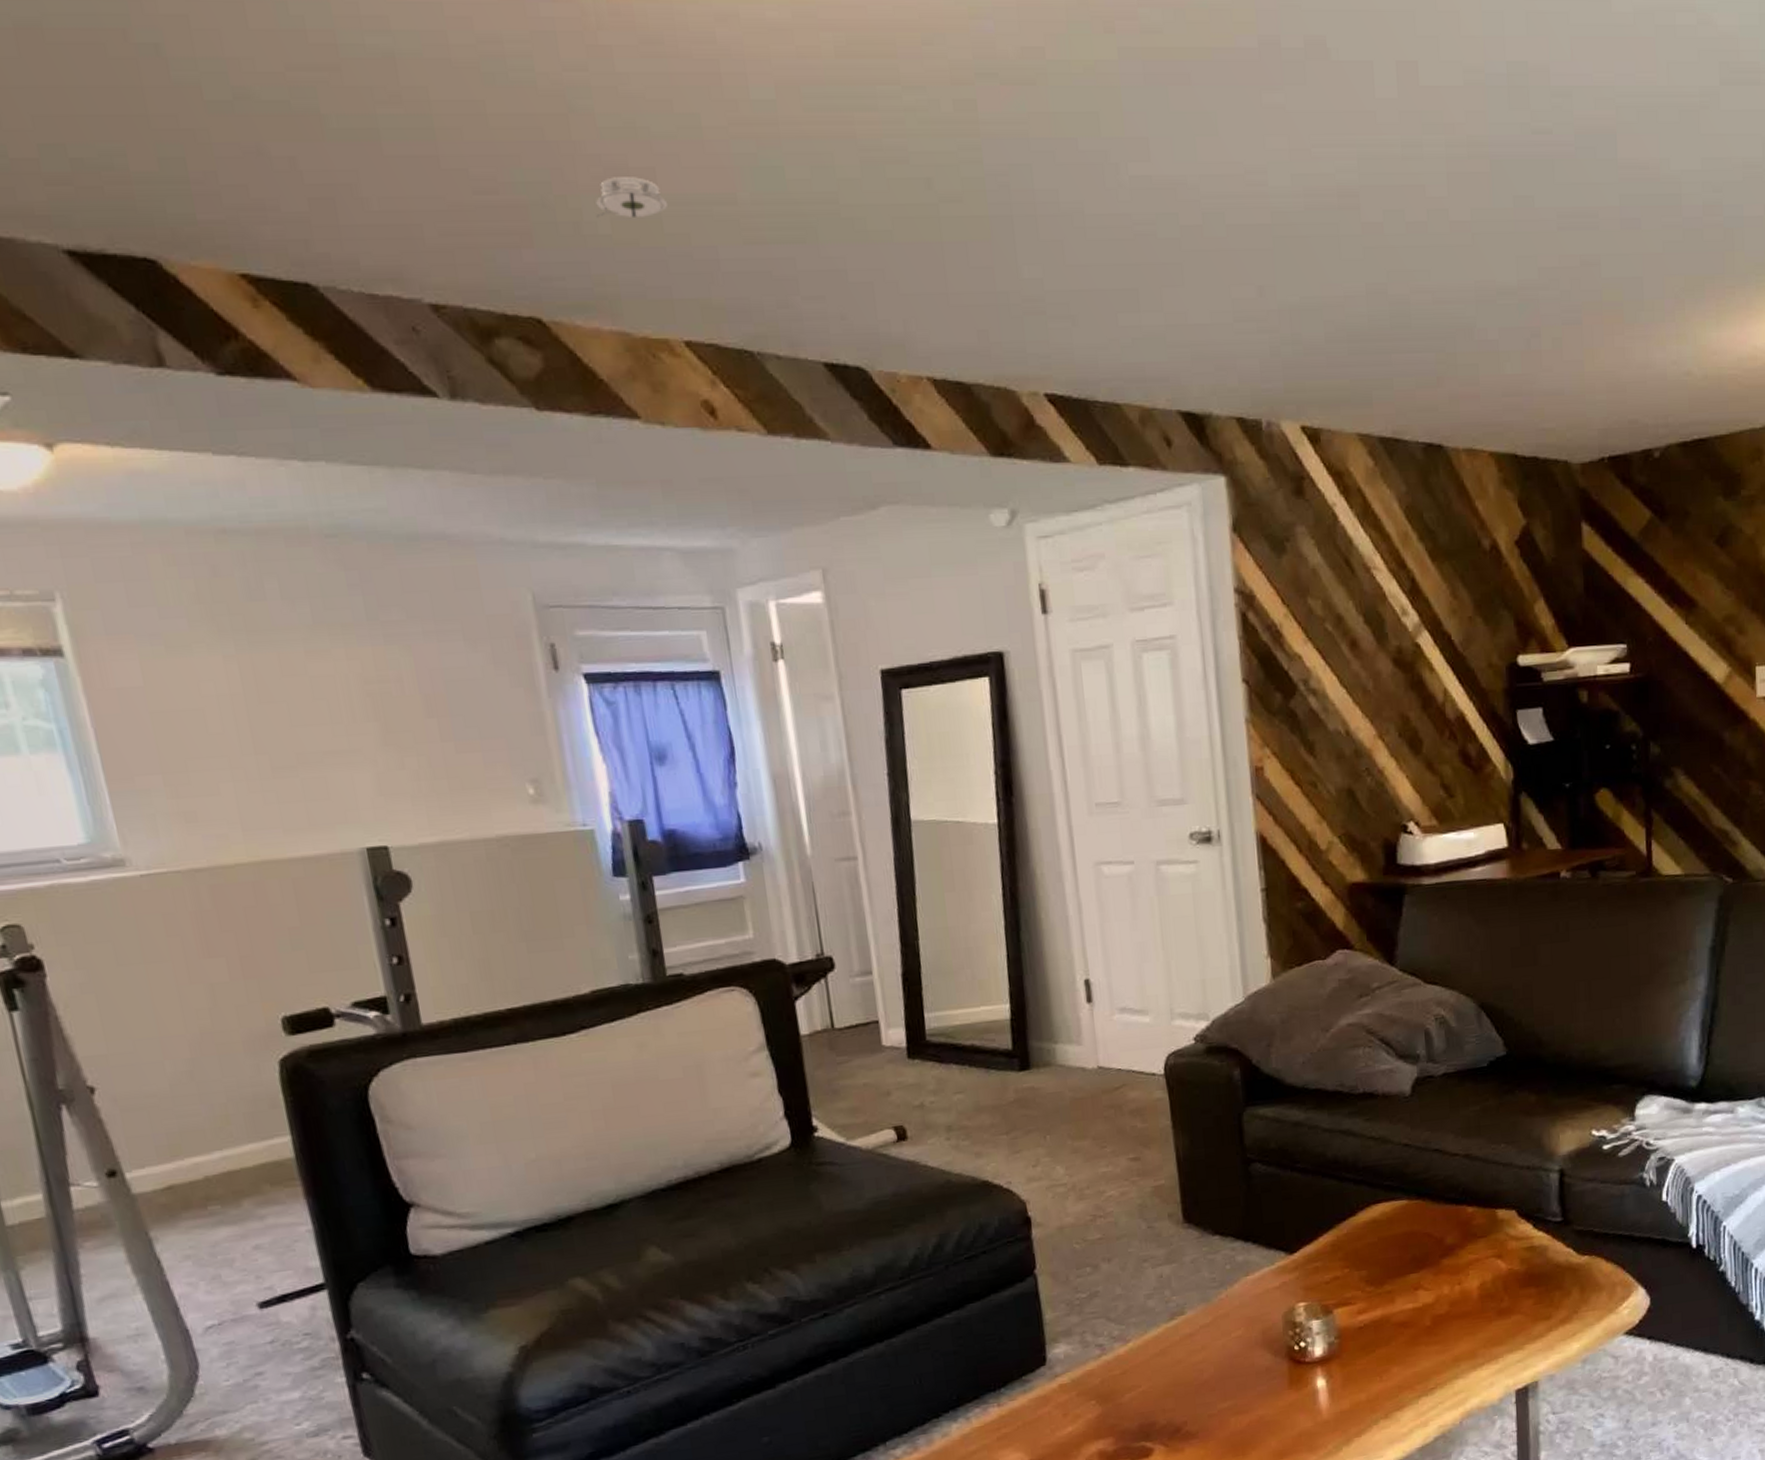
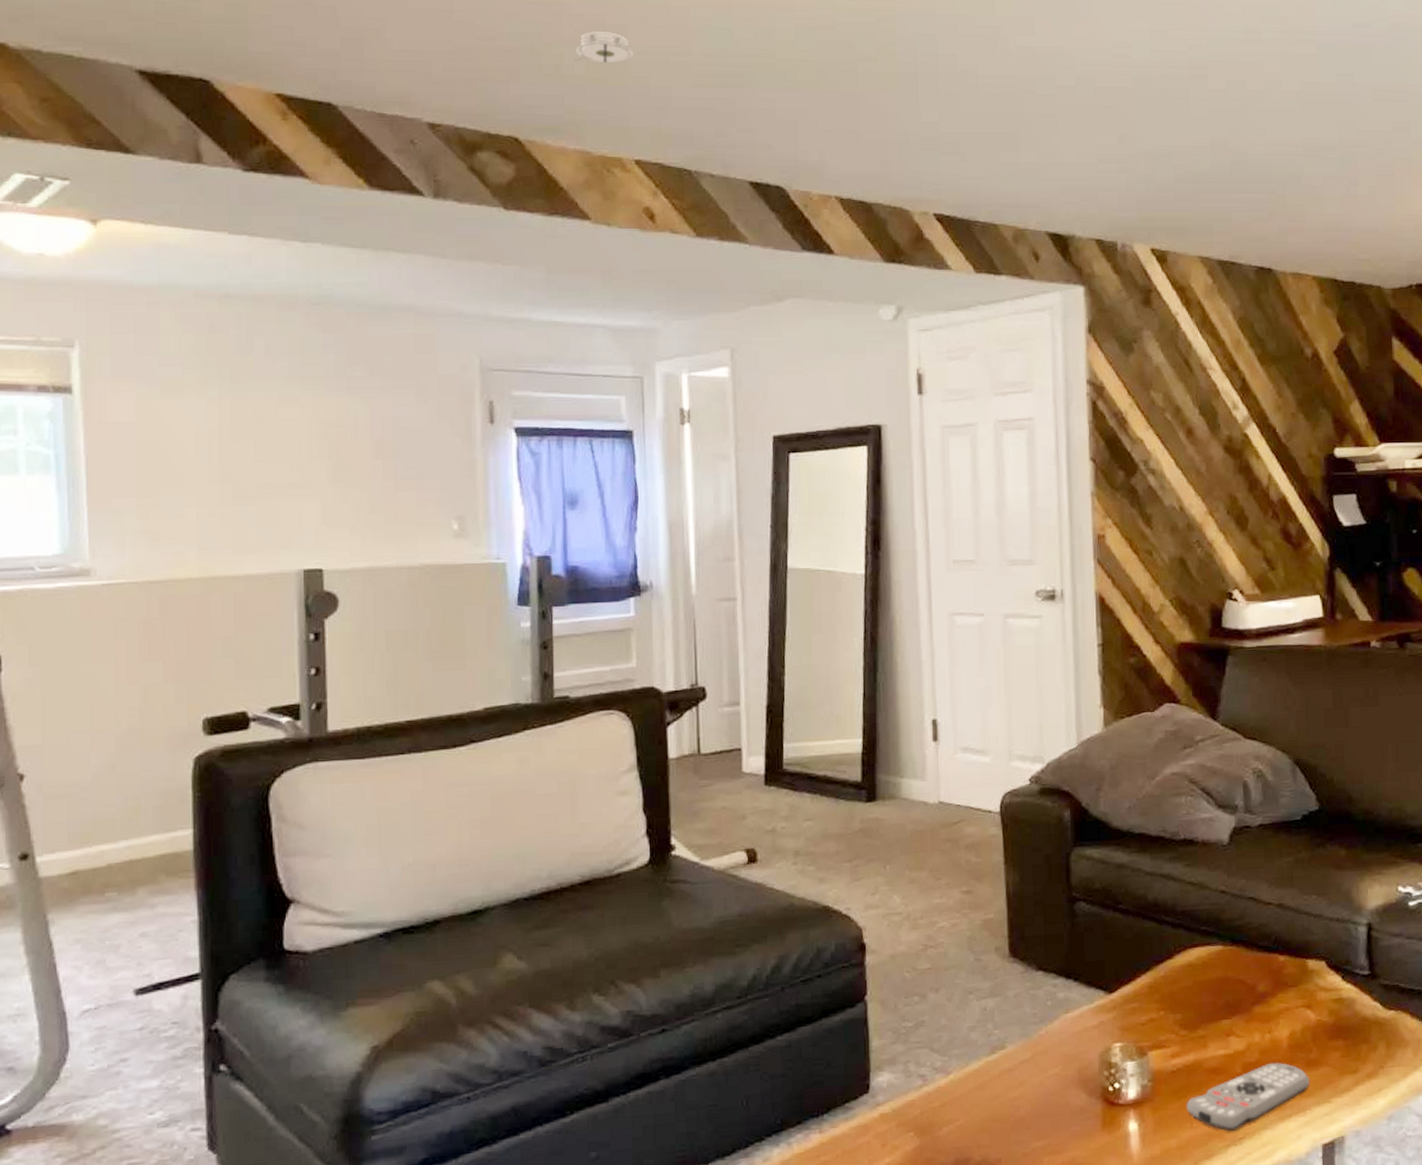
remote control: none [1375,1312,1502,1383] -> present [1186,1062,1310,1132]

